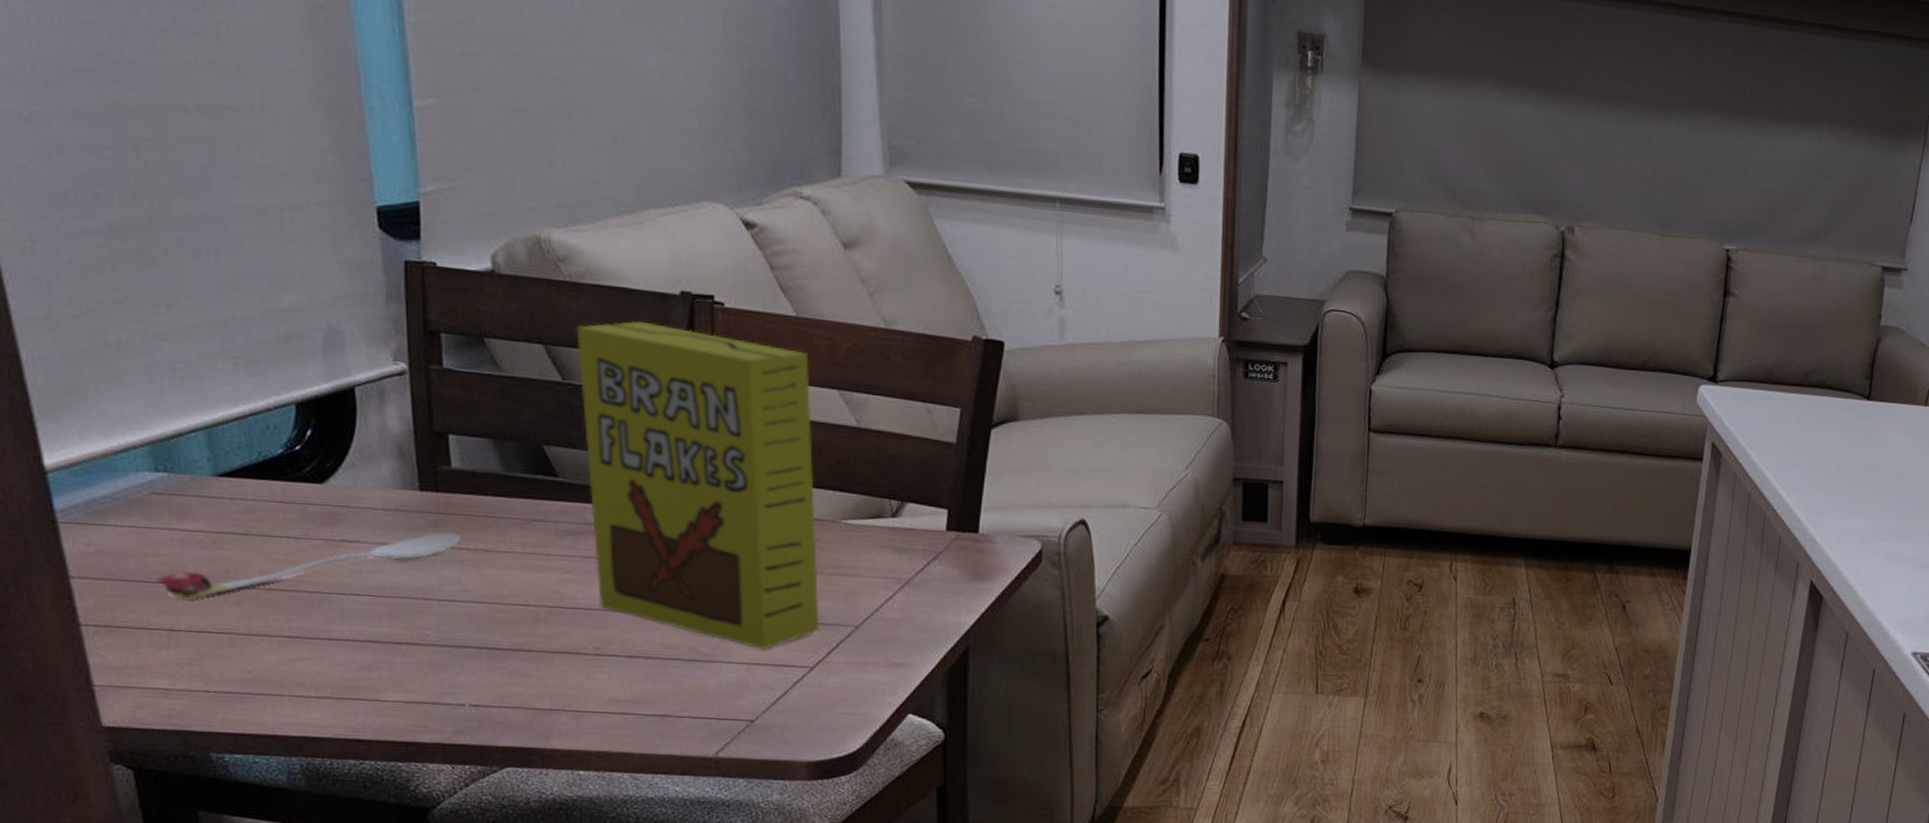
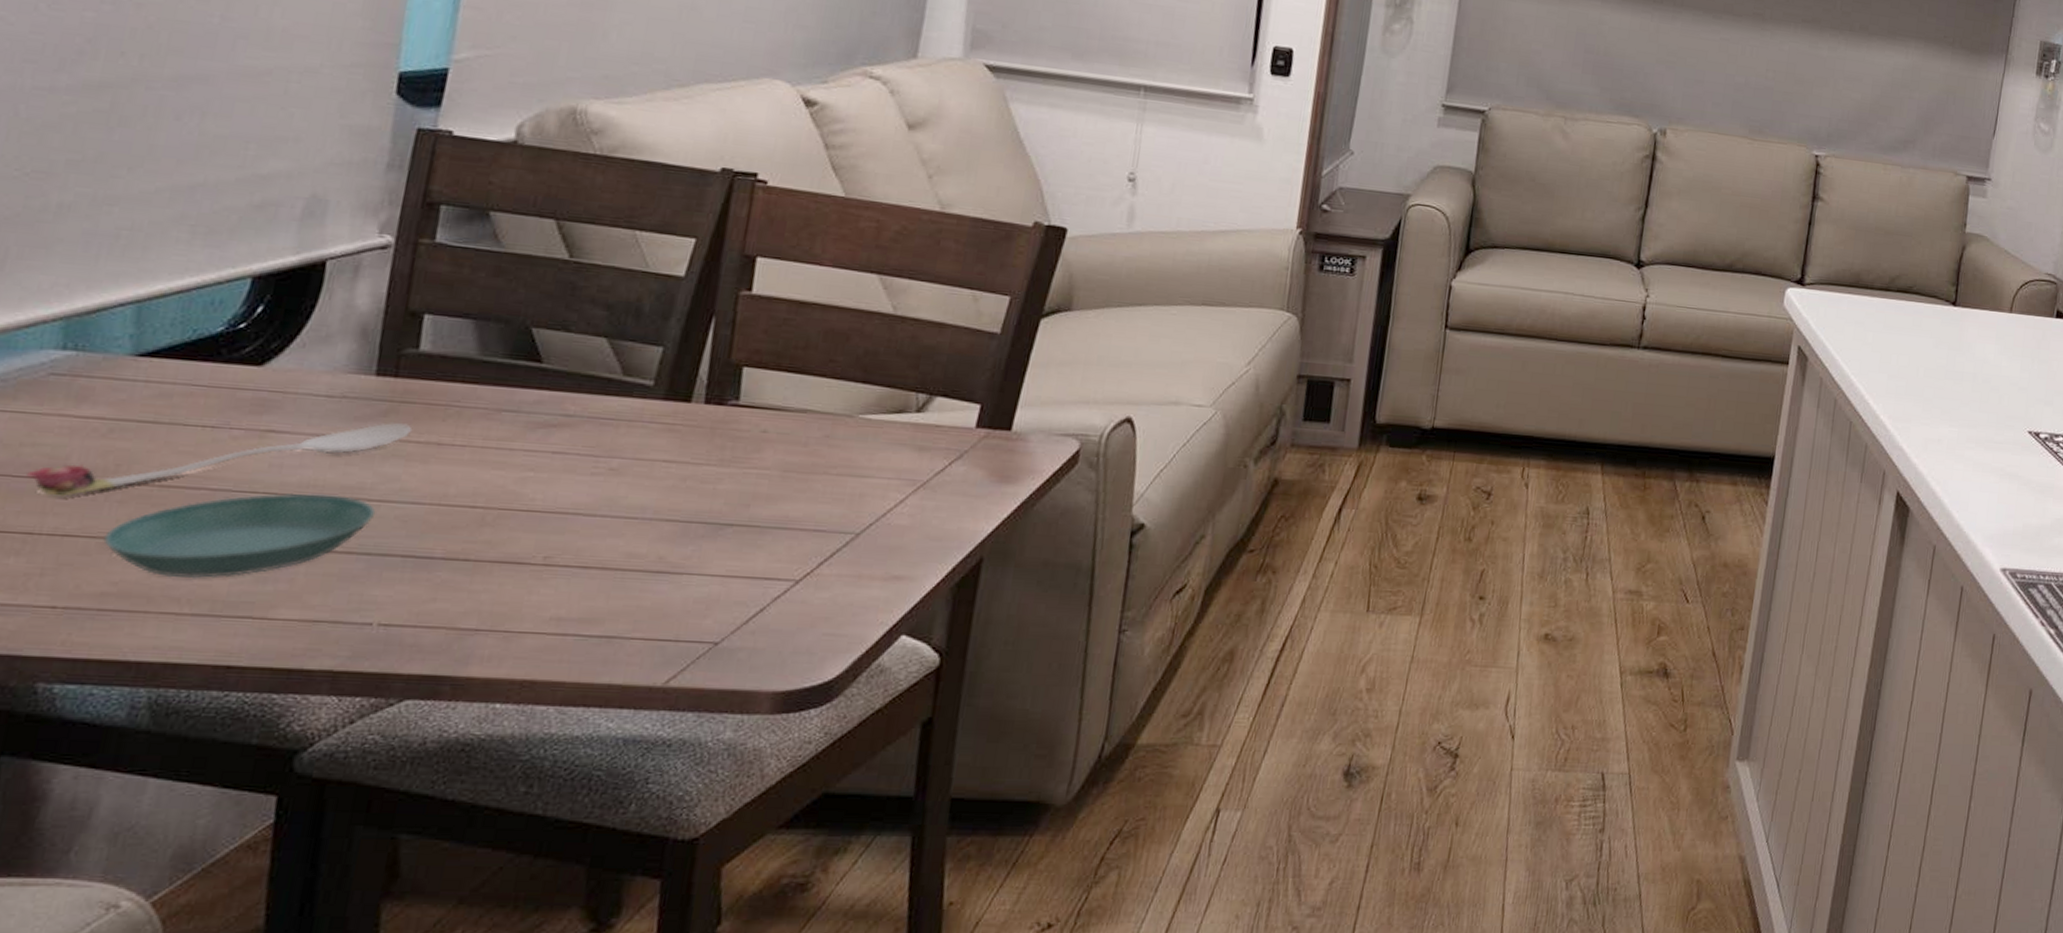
saucer: none [231,594,447,668] -> present [103,492,376,579]
cereal box: present [576,320,820,650] -> none [561,197,851,560]

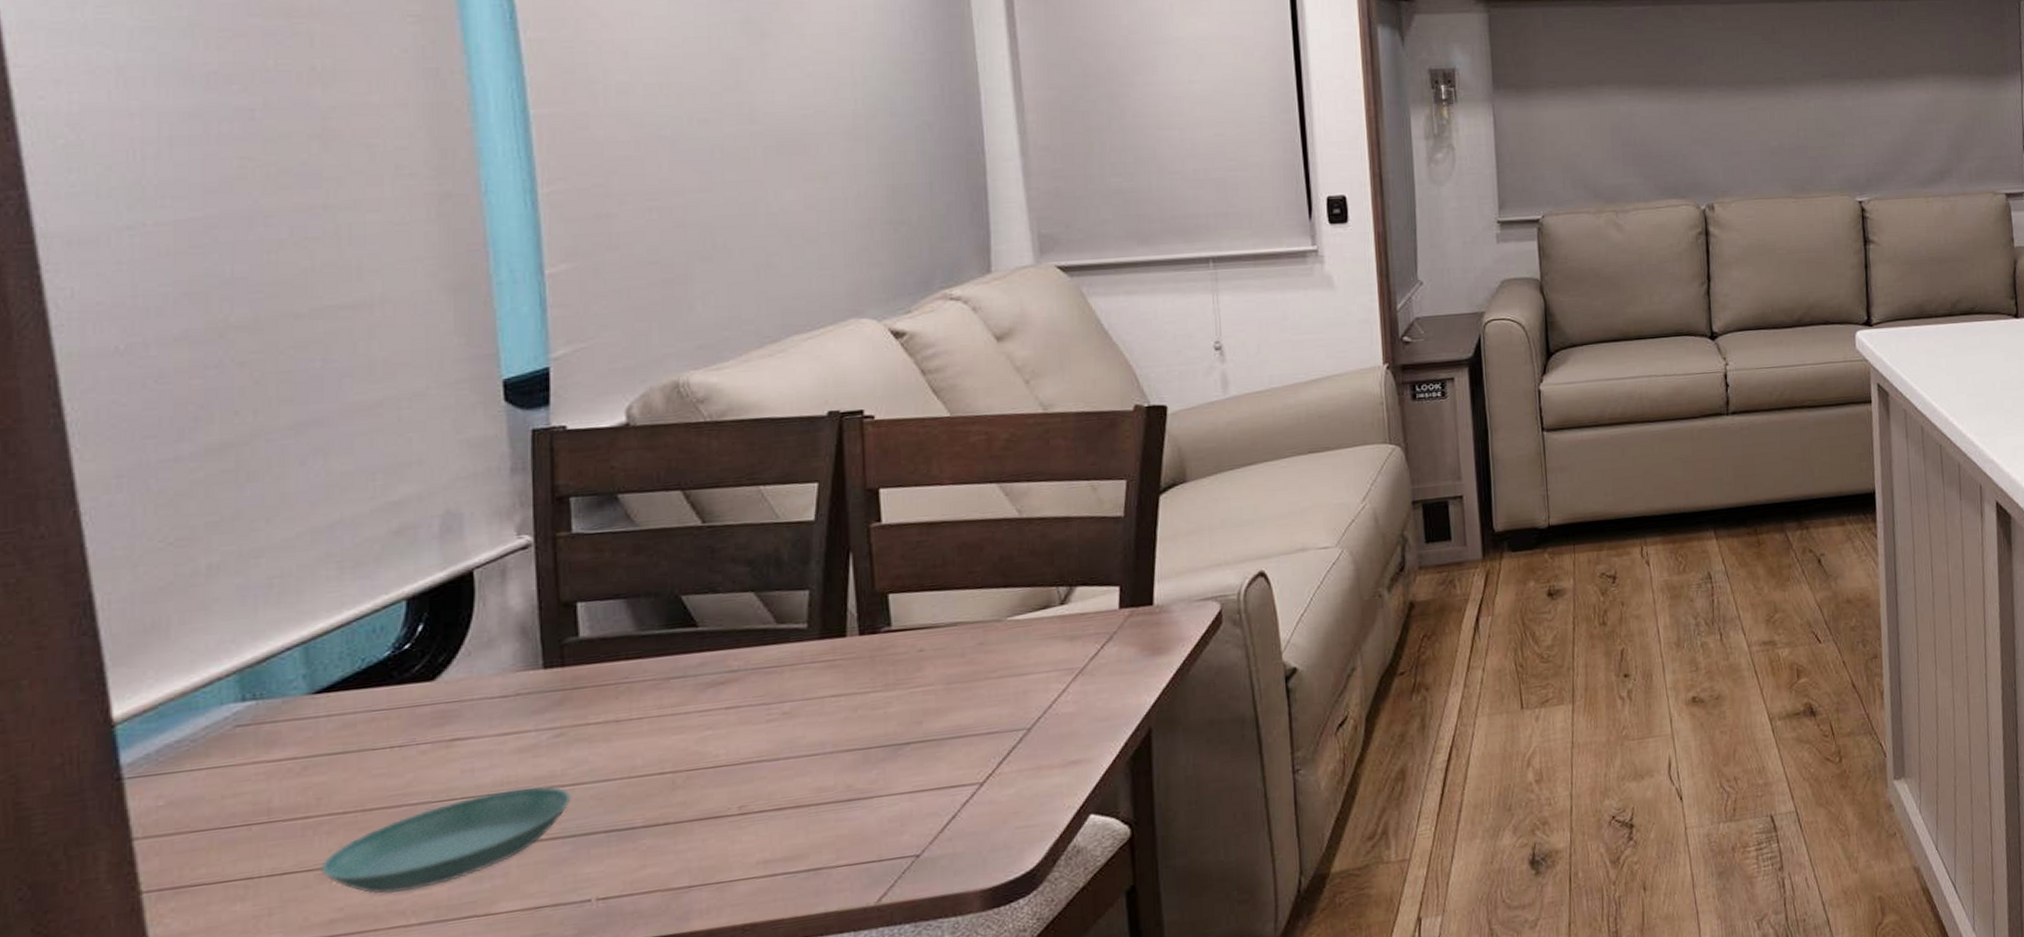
spoon: present [26,423,413,497] -> none [235,708,589,840]

